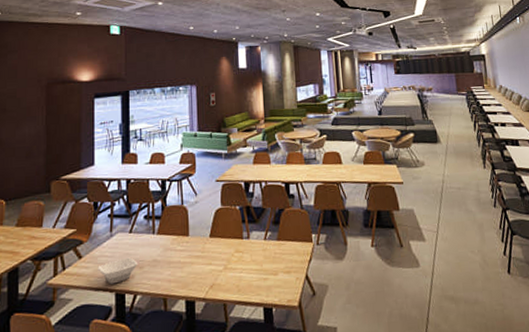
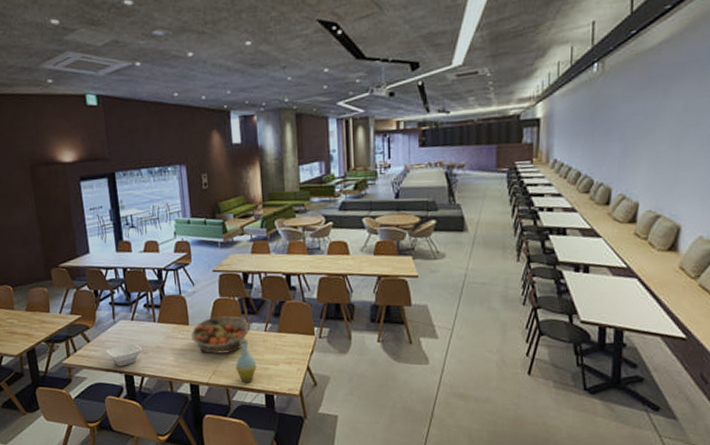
fruit basket: none [191,225,250,266] -> present [191,316,250,354]
bottle: none [234,248,256,296] -> present [235,339,257,383]

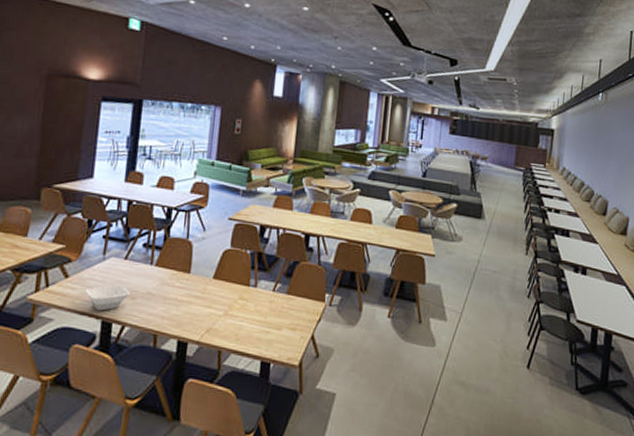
fruit basket: present [191,316,250,354] -> none [190,268,258,310]
bottle: present [235,339,257,383] -> none [233,296,258,346]

